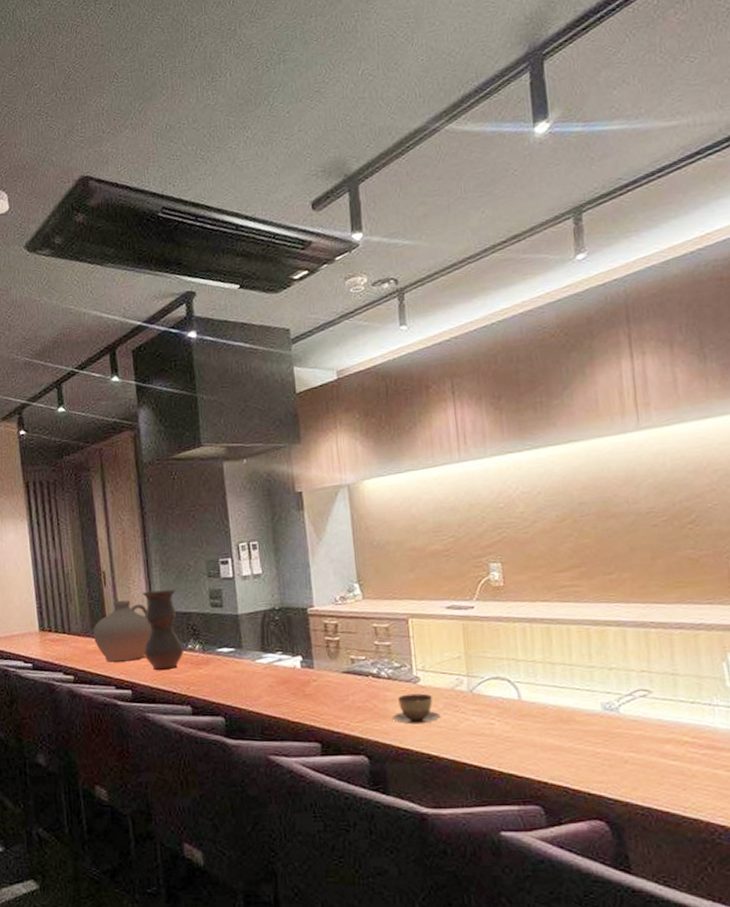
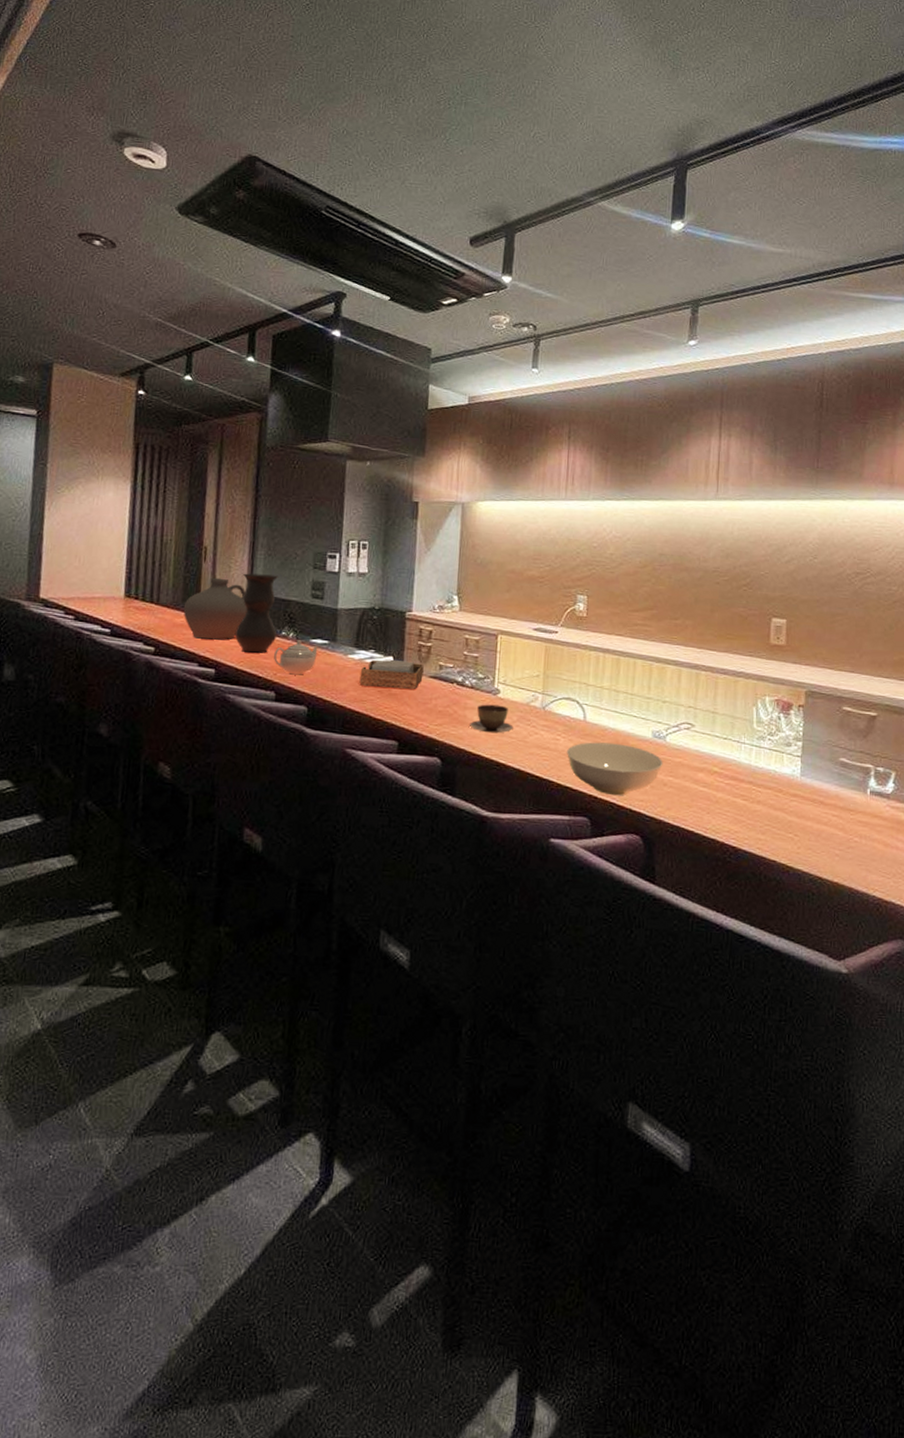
teapot: none [184,651,227,687] -> present [274,640,319,675]
napkin holder: none [270,659,336,691] -> present [359,660,424,690]
bowl: none [505,721,620,779] -> present [567,742,663,796]

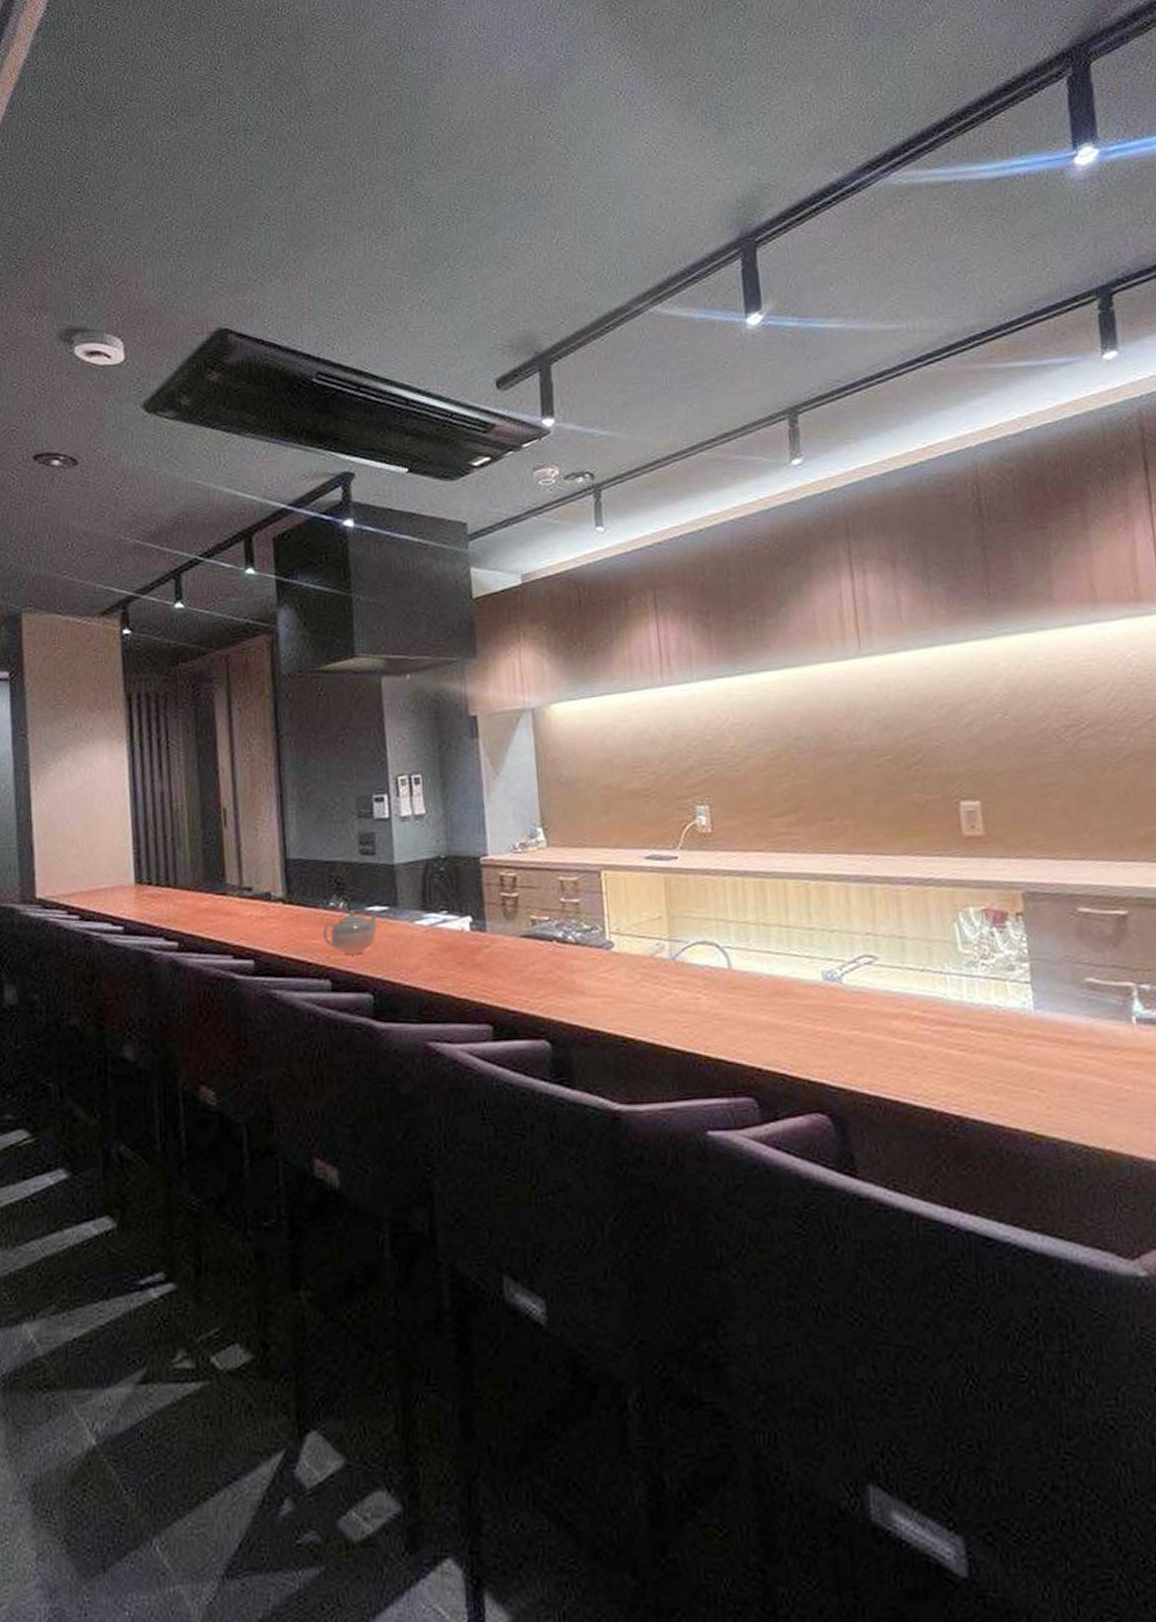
ceramic jug: present [183,577,247,640] -> none [206,845,284,924]
vase: present [234,573,279,653] -> none [272,832,325,934]
napkin holder: present [359,660,424,690] -> none [432,919,513,960]
teacup: present [470,704,514,734] -> none [581,961,638,1001]
bowl: present [567,742,663,796] -> none [712,994,844,1065]

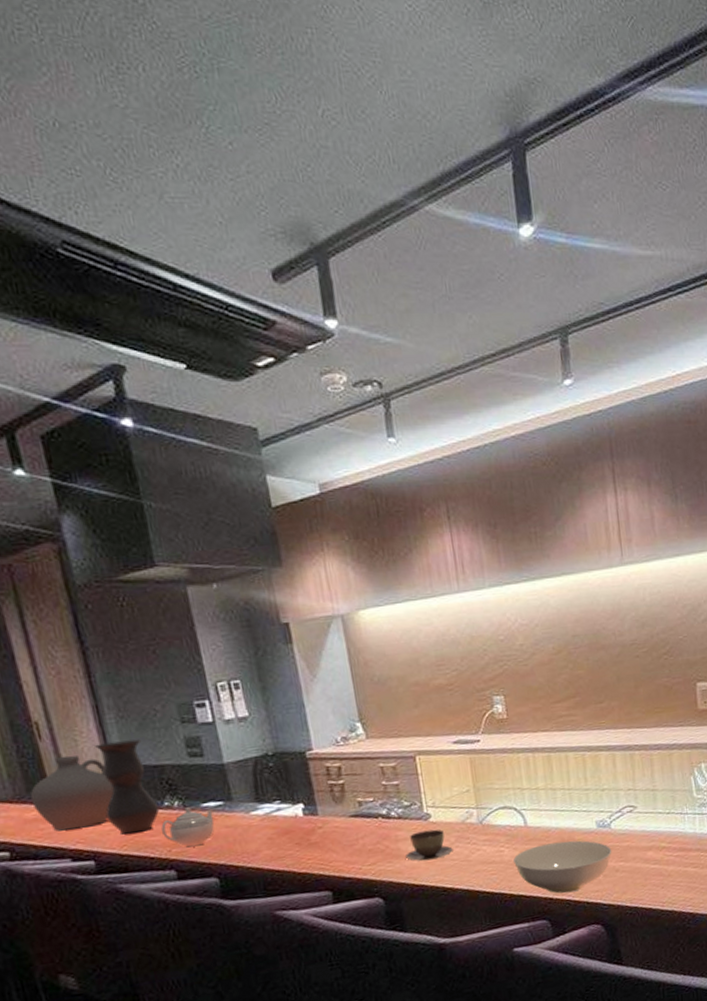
ceramic jug: none [206,845,284,924] -> present [30,755,115,831]
vase: none [272,832,325,934] -> present [95,739,160,835]
teacup: none [581,961,638,1001] -> present [406,829,453,861]
bowl: none [712,994,844,1065] -> present [513,840,612,894]

